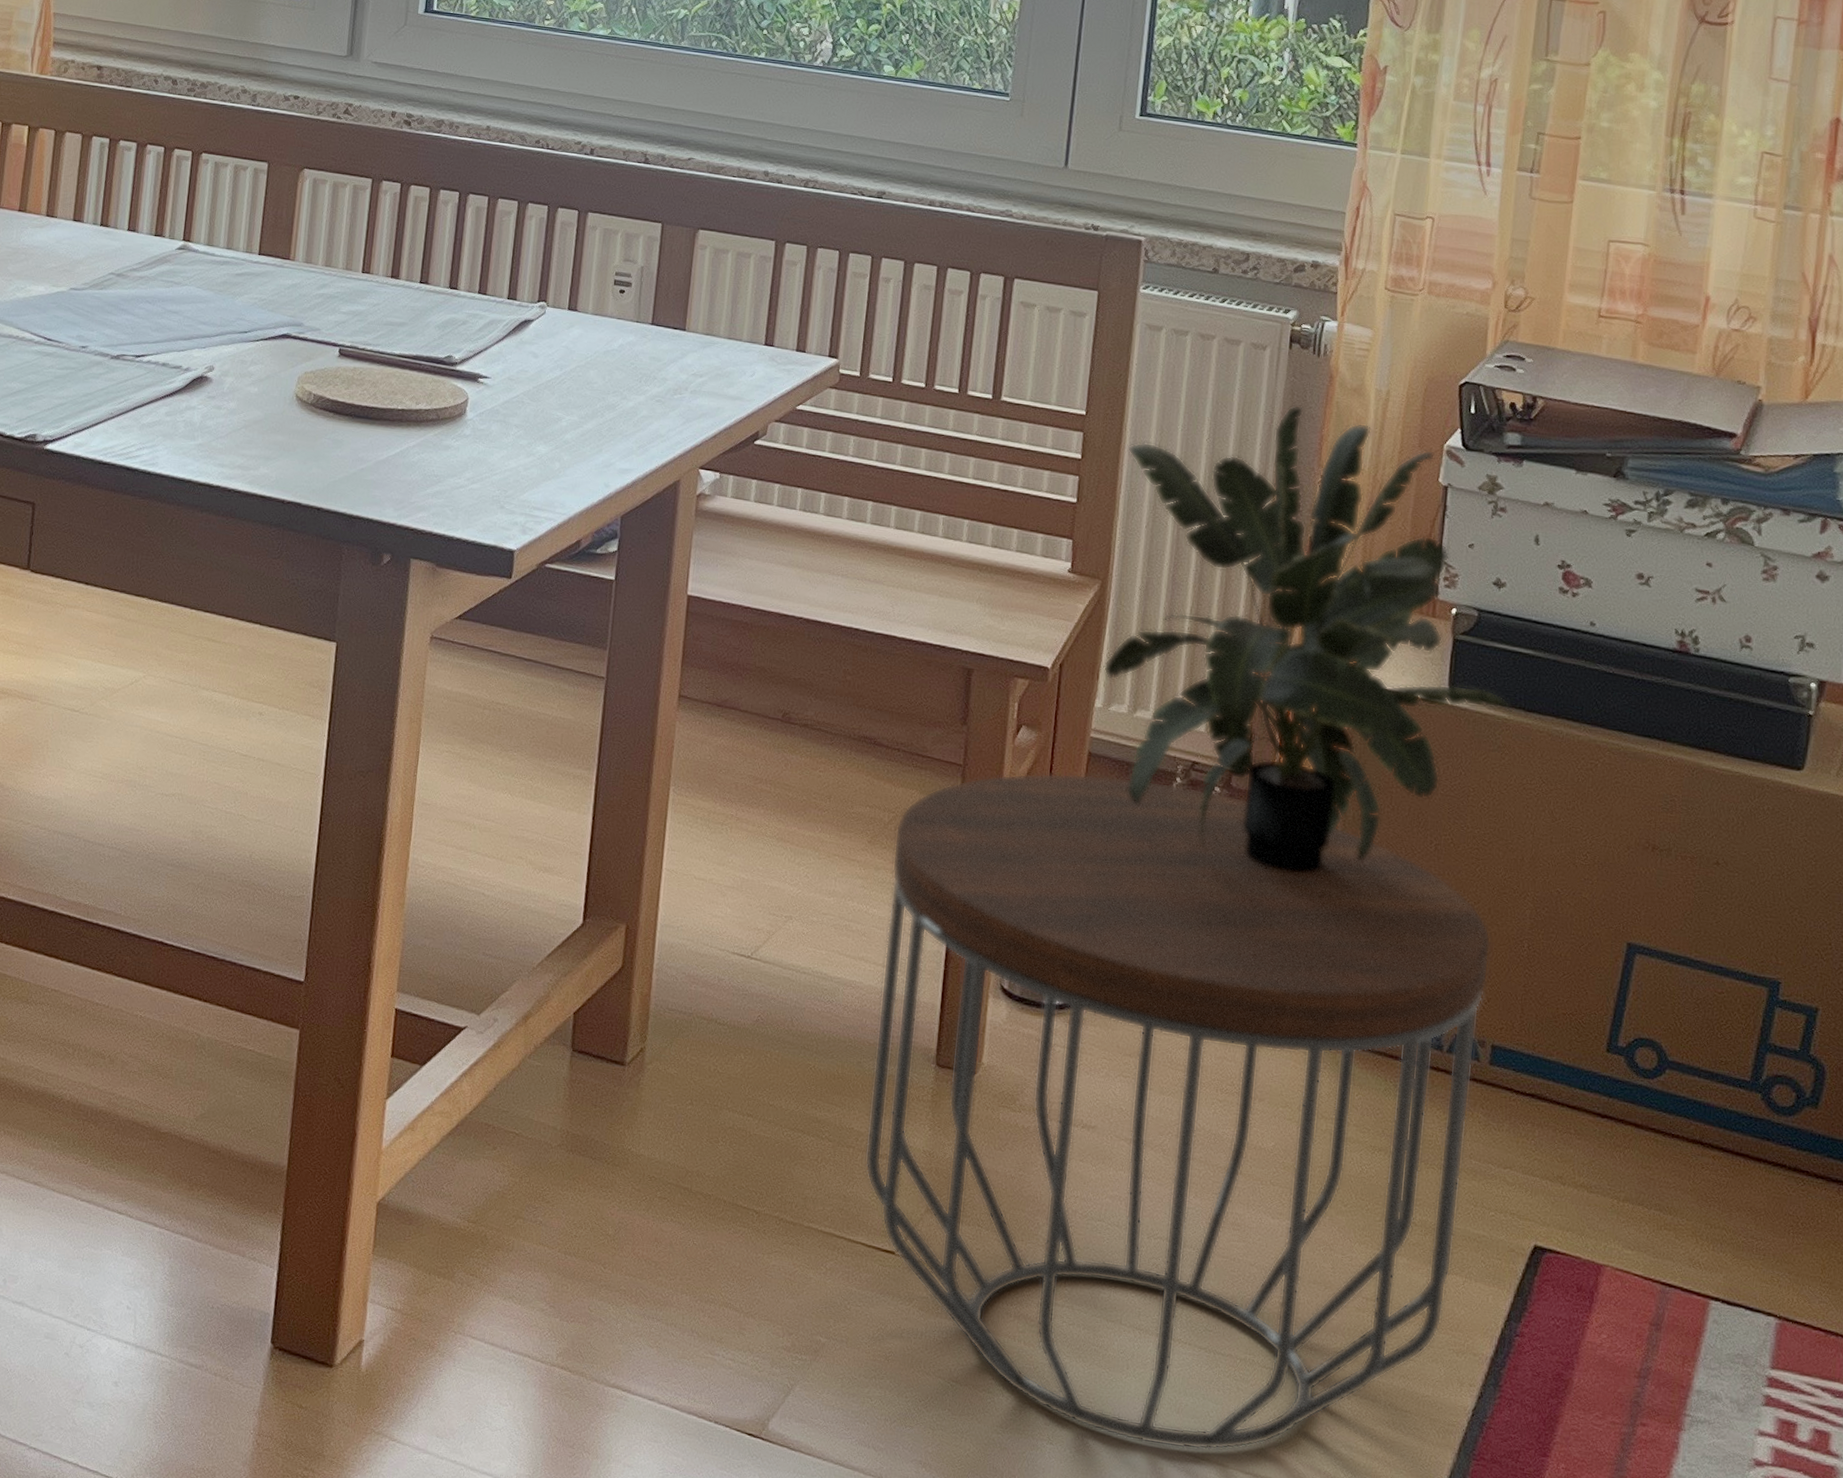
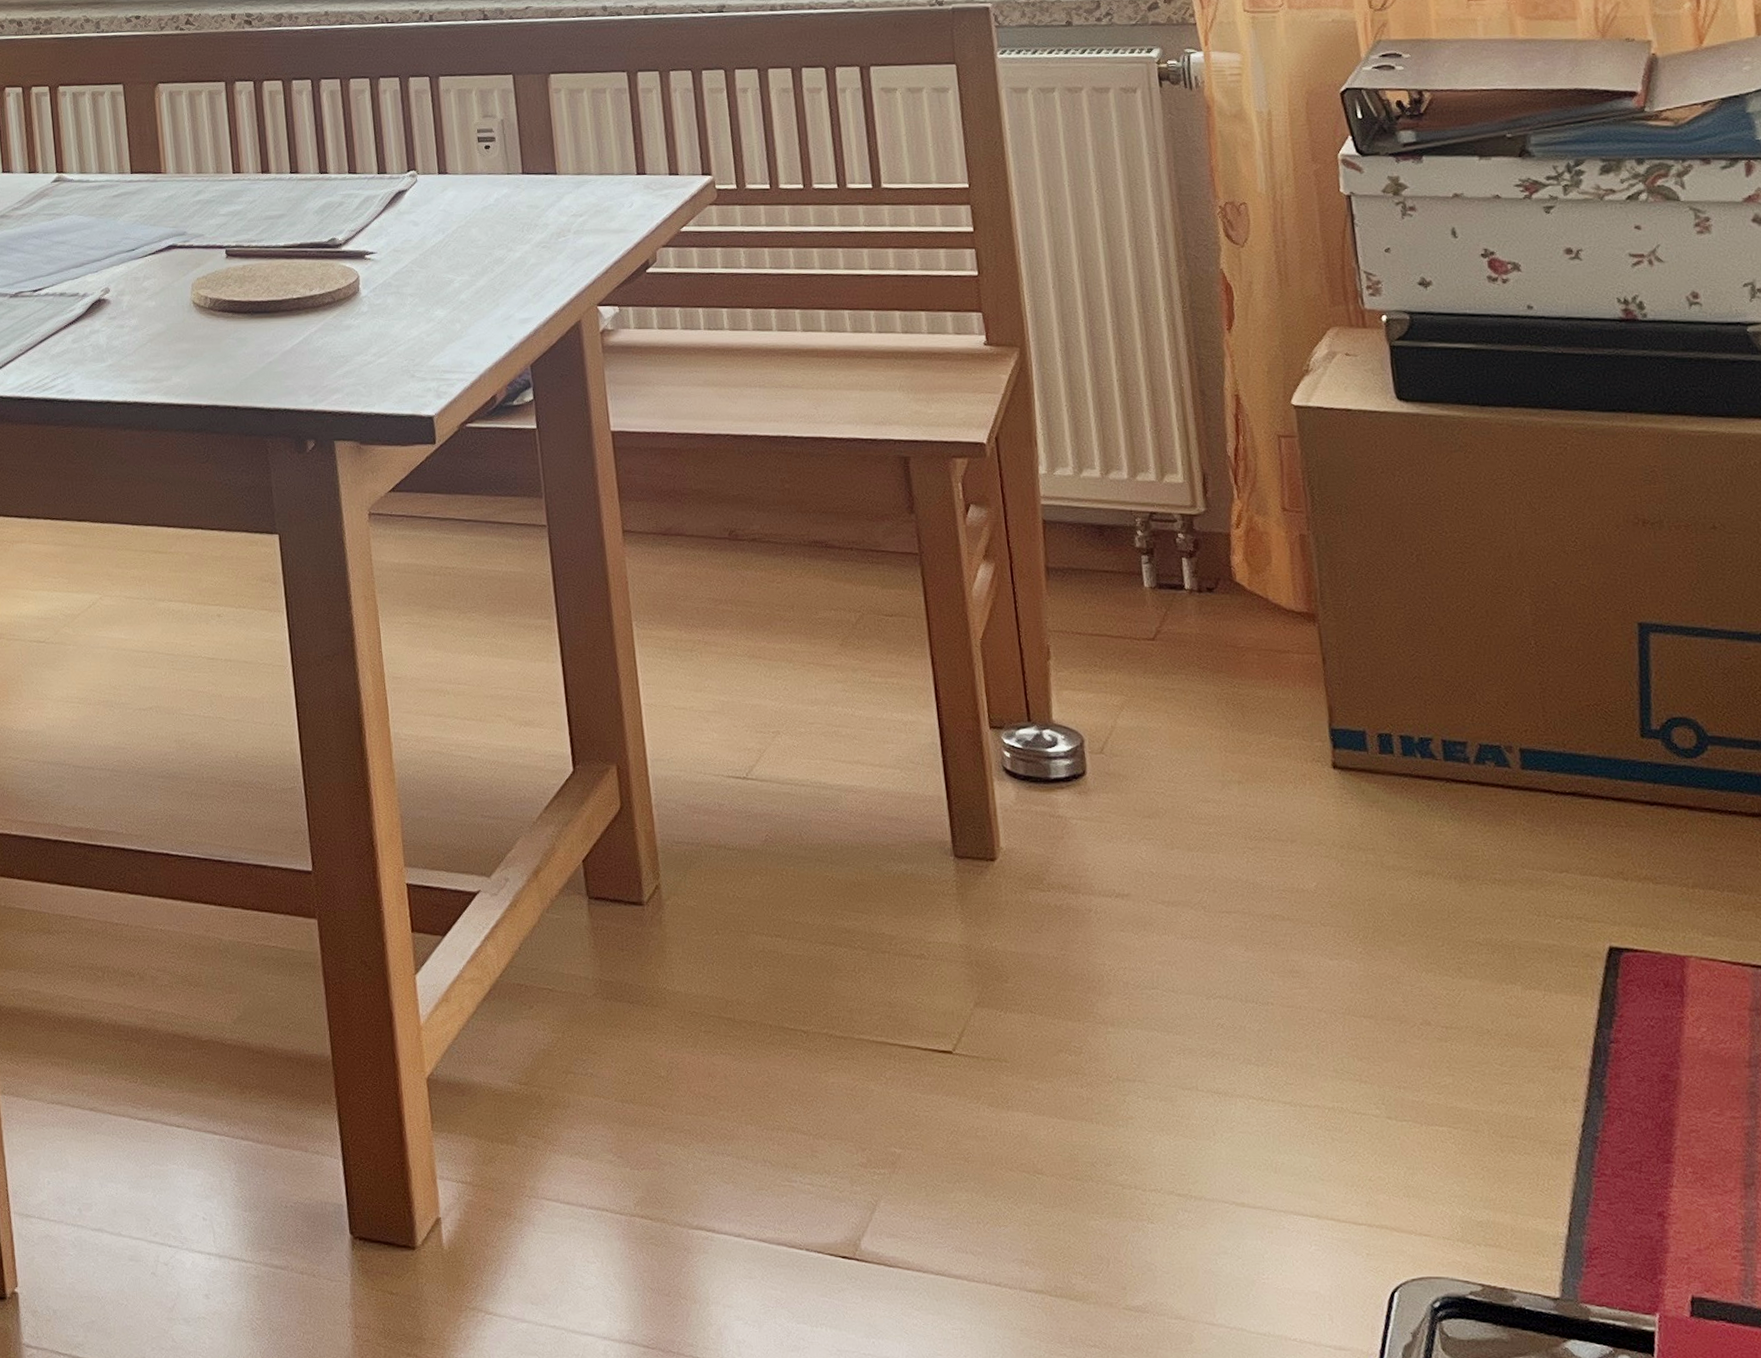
side table: present [864,772,1491,1451] -> none [864,538,1530,1209]
potted plant: present [1103,404,1513,874] -> none [1018,140,1467,607]

